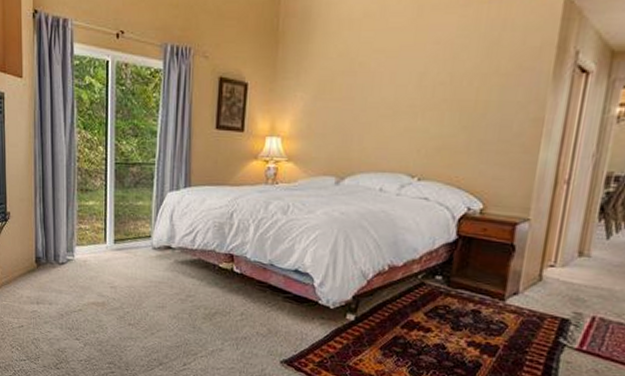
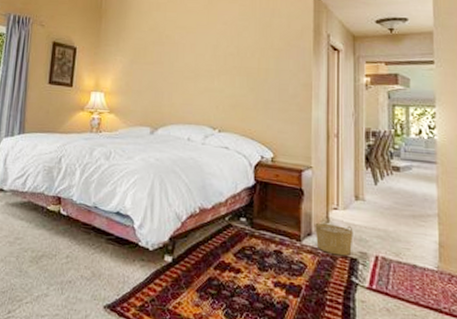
basket: none [522,281,570,317] -> present [315,223,353,257]

